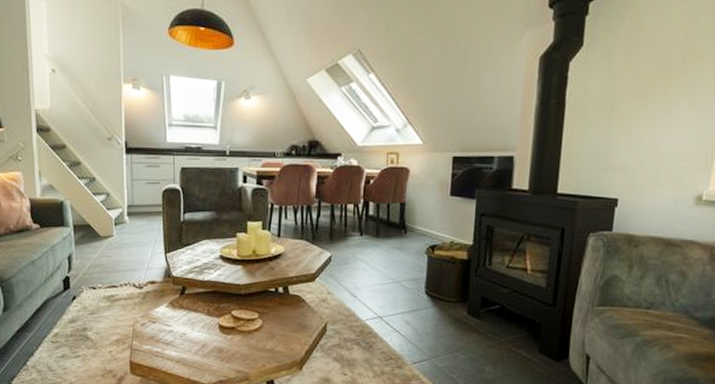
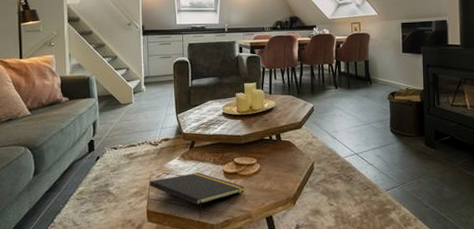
notepad: none [132,323,243,375] -> present [149,172,245,217]

